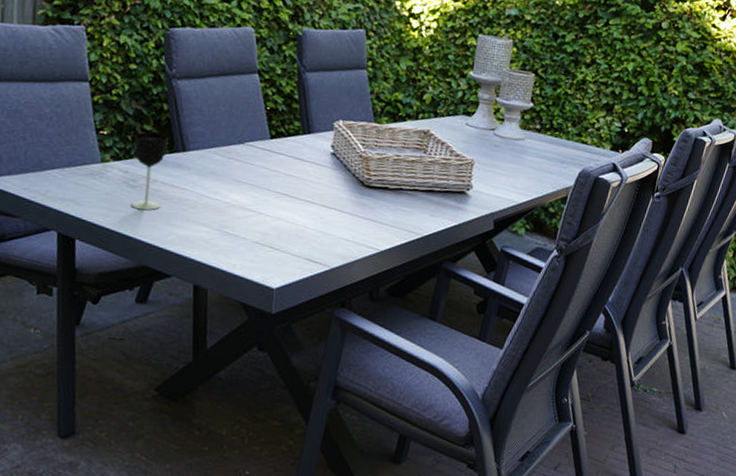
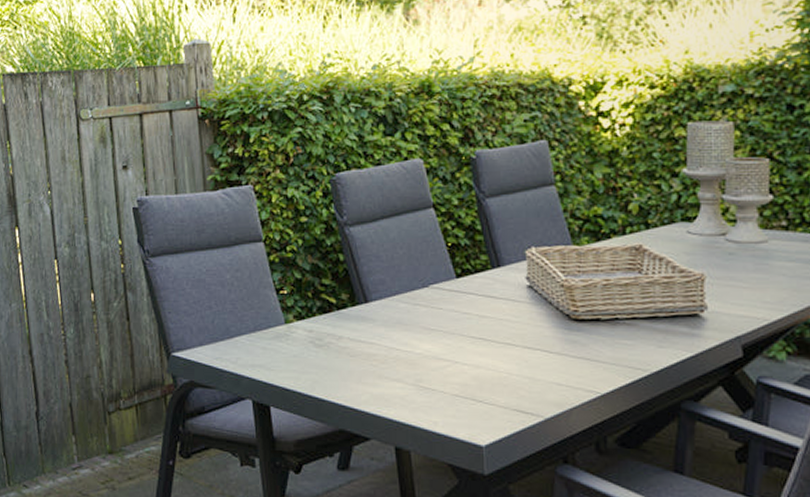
wine glass: present [131,132,168,211] -> none [314,286,350,370]

